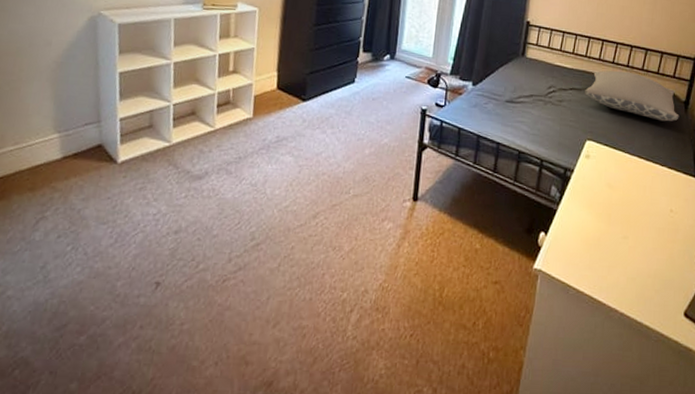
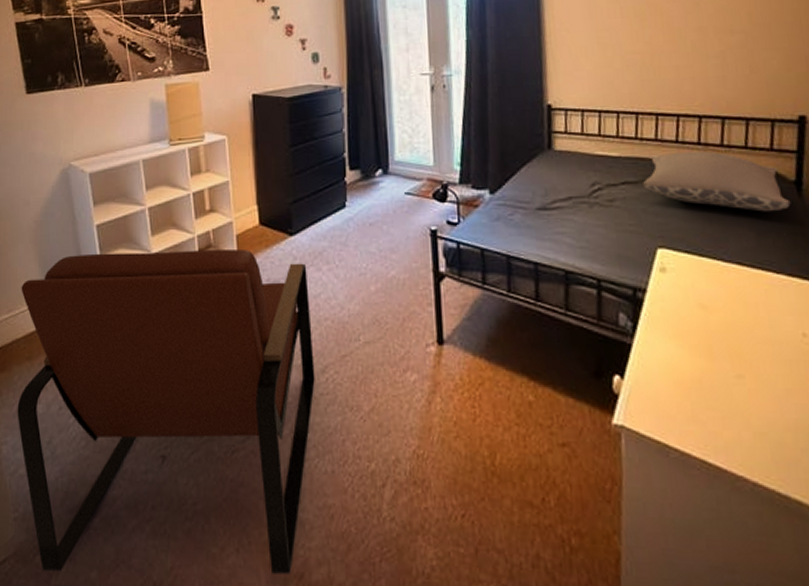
armchair: none [11,97,314,384] -> present [17,248,315,575]

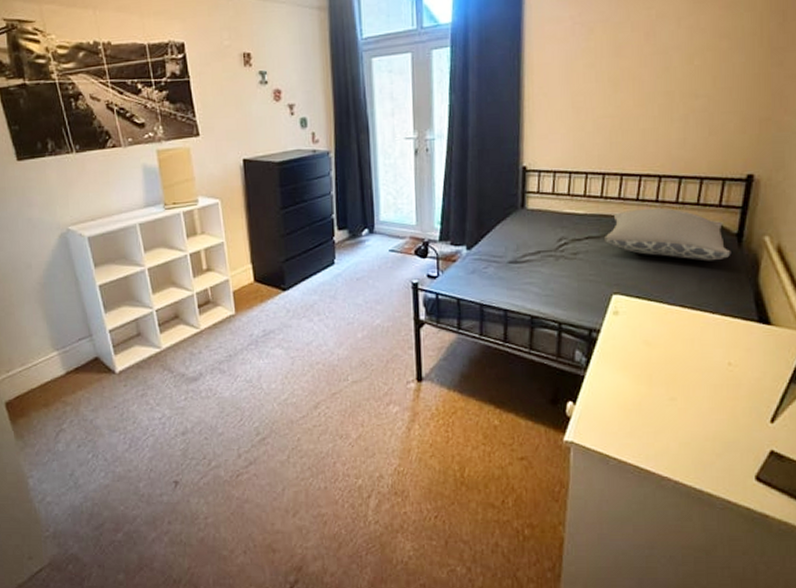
armchair: present [17,248,315,575] -> none [31,304,309,577]

